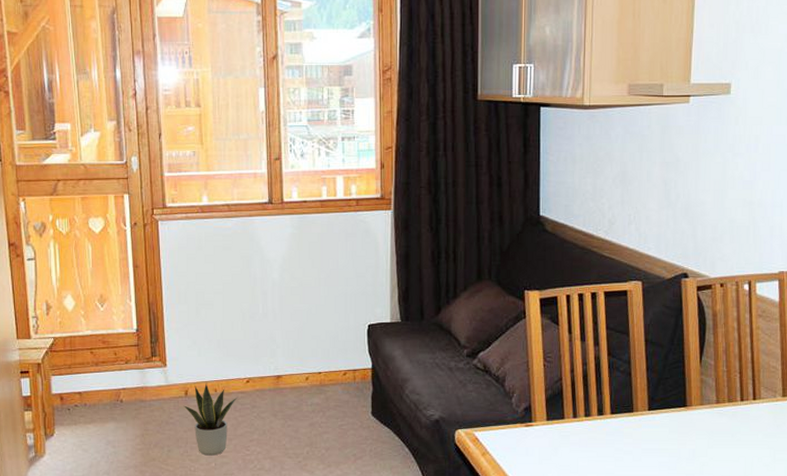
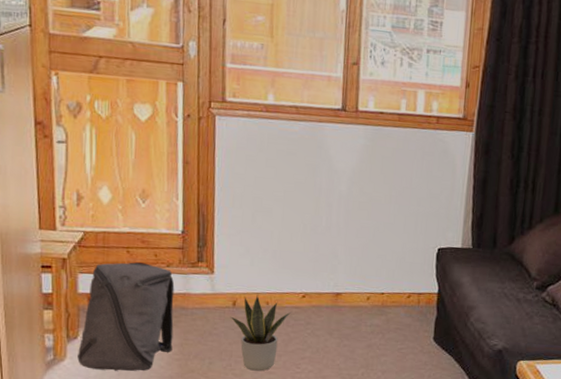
backpack: none [55,362,135,463] -> present [77,262,175,372]

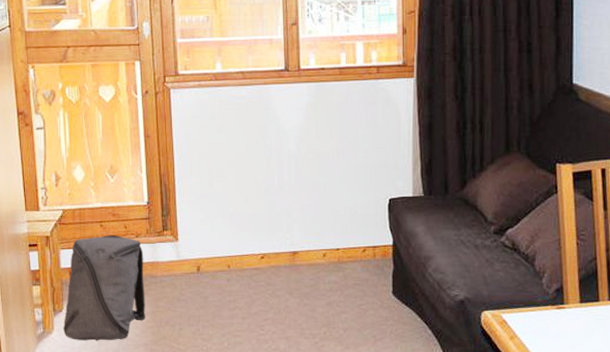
potted plant: present [230,294,291,371] -> none [195,258,252,335]

